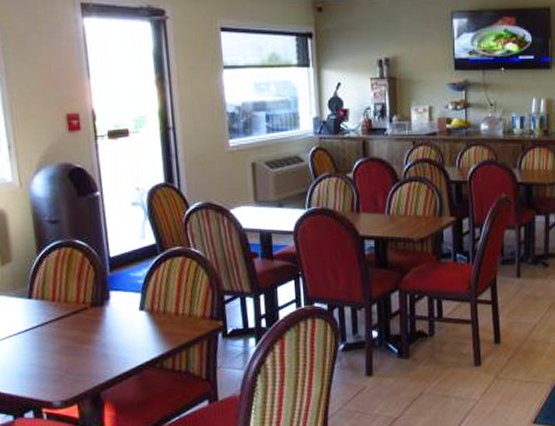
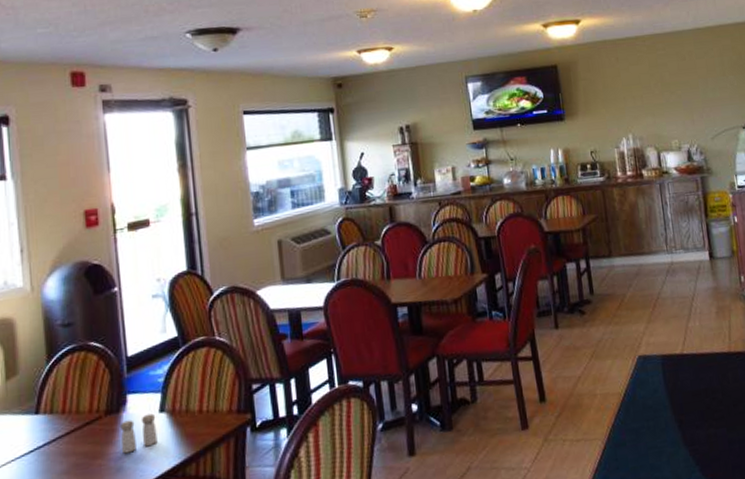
salt and pepper shaker: none [104,310,138,342] -> present [119,413,158,454]

